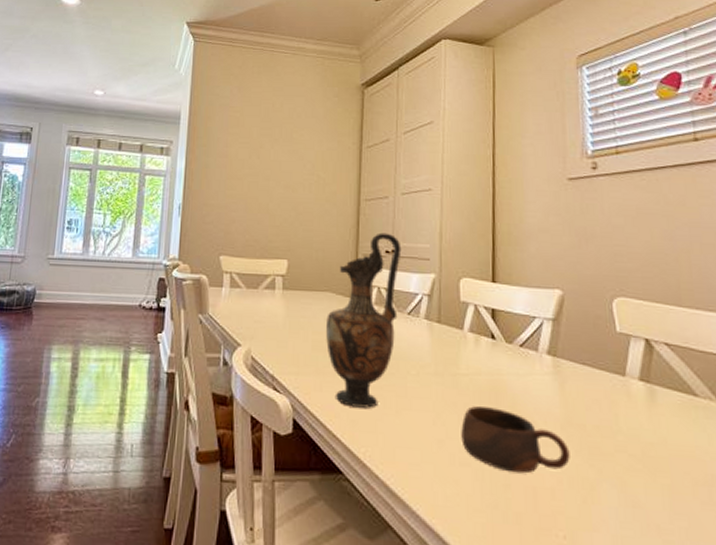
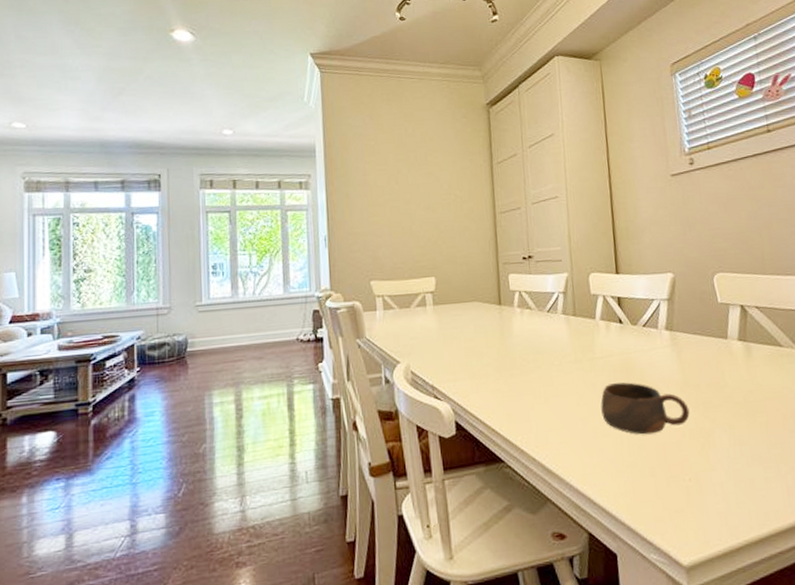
vase: present [326,232,402,408] -> none [476,241,539,402]

